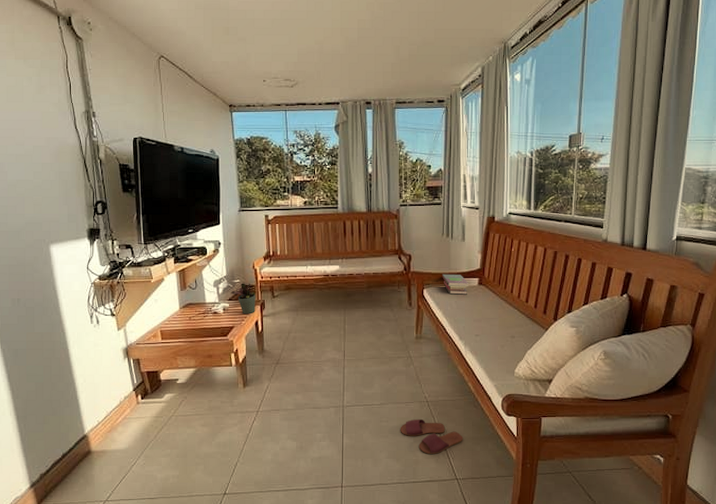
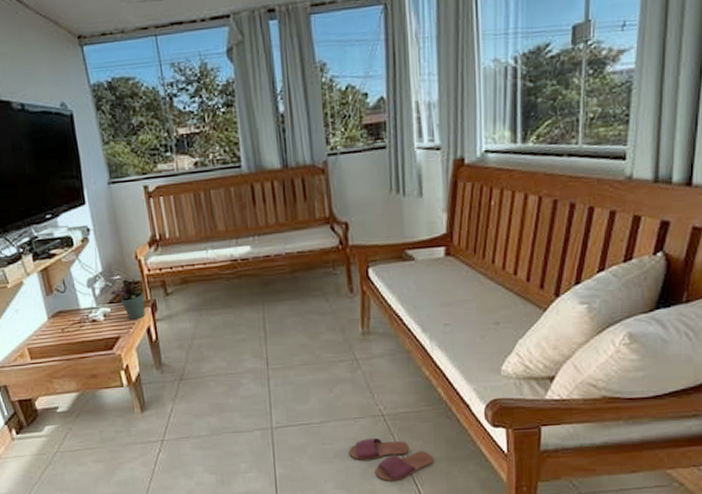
books: present [442,273,468,295] -> none [393,244,431,273]

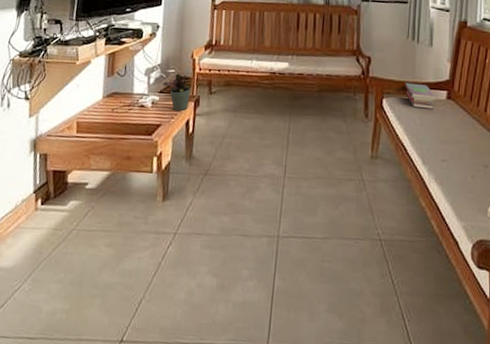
slippers: present [348,437,435,481] -> none [345,262,423,312]
books: none [393,244,431,273] -> present [405,82,435,110]

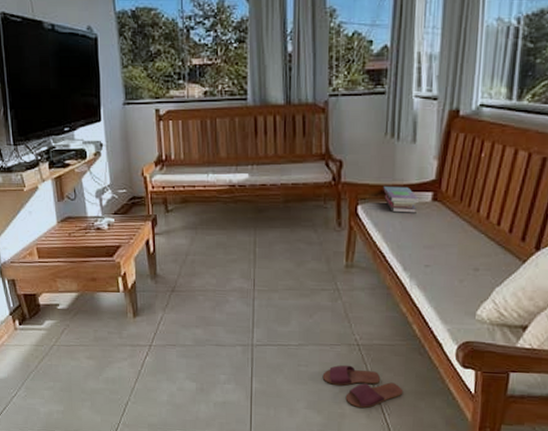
potted plant: present [163,73,191,111] -> none [116,193,146,232]
slippers: none [345,262,423,312] -> present [322,365,404,408]

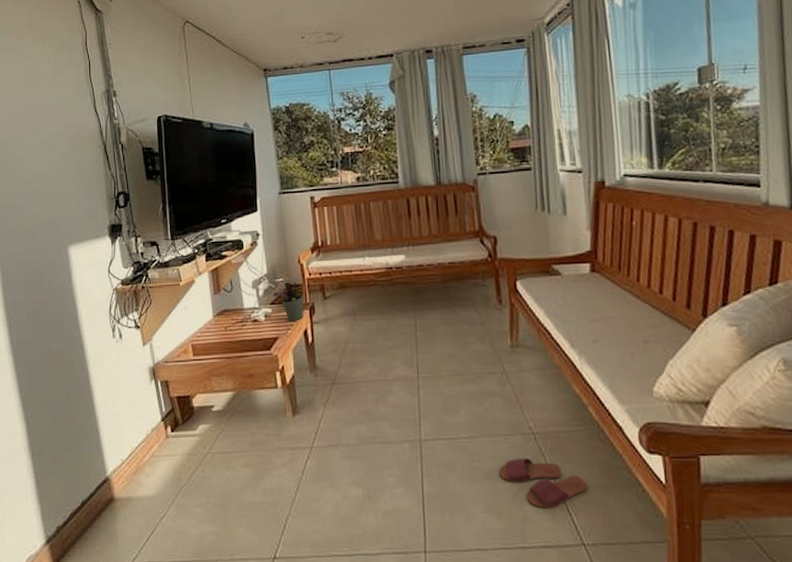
potted plant: none [116,193,146,232] -> present [273,282,304,322]
books: present [383,185,419,213] -> none [540,259,577,287]

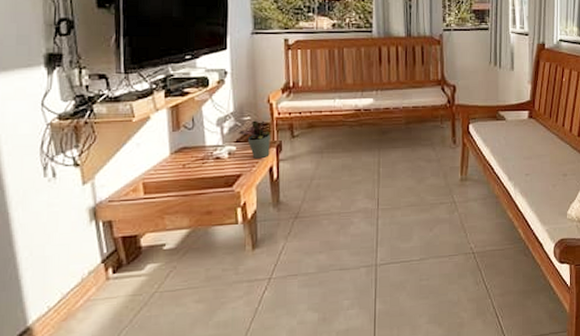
slippers: present [498,457,589,508] -> none [442,273,513,314]

